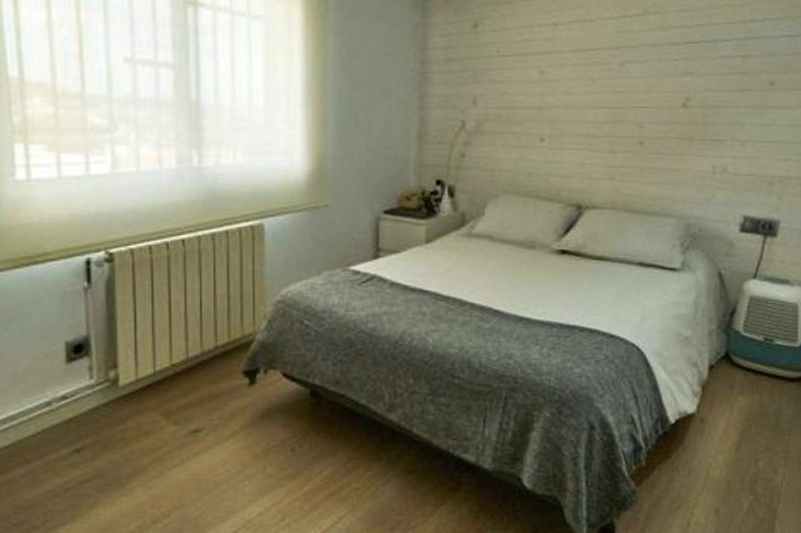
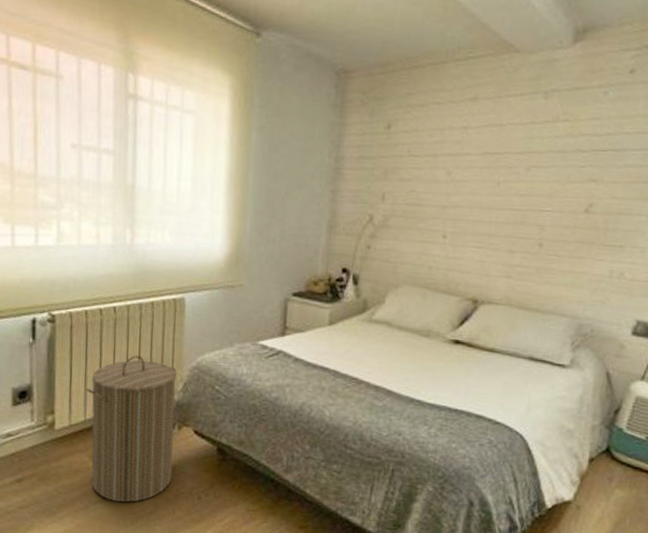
laundry hamper: none [155,292,260,464] -> present [86,355,177,503]

